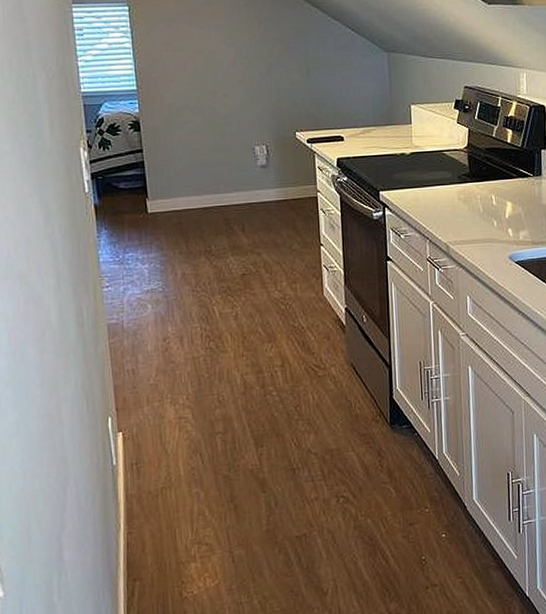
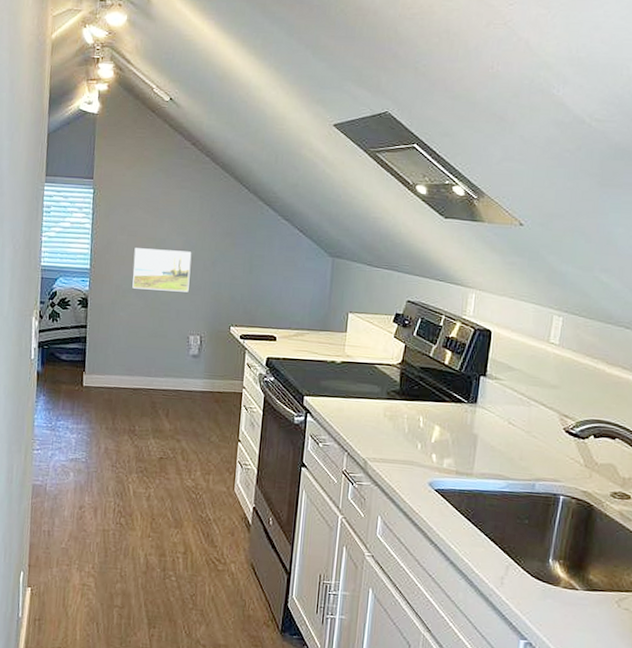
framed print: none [183,61,247,105] -> present [132,248,192,292]

